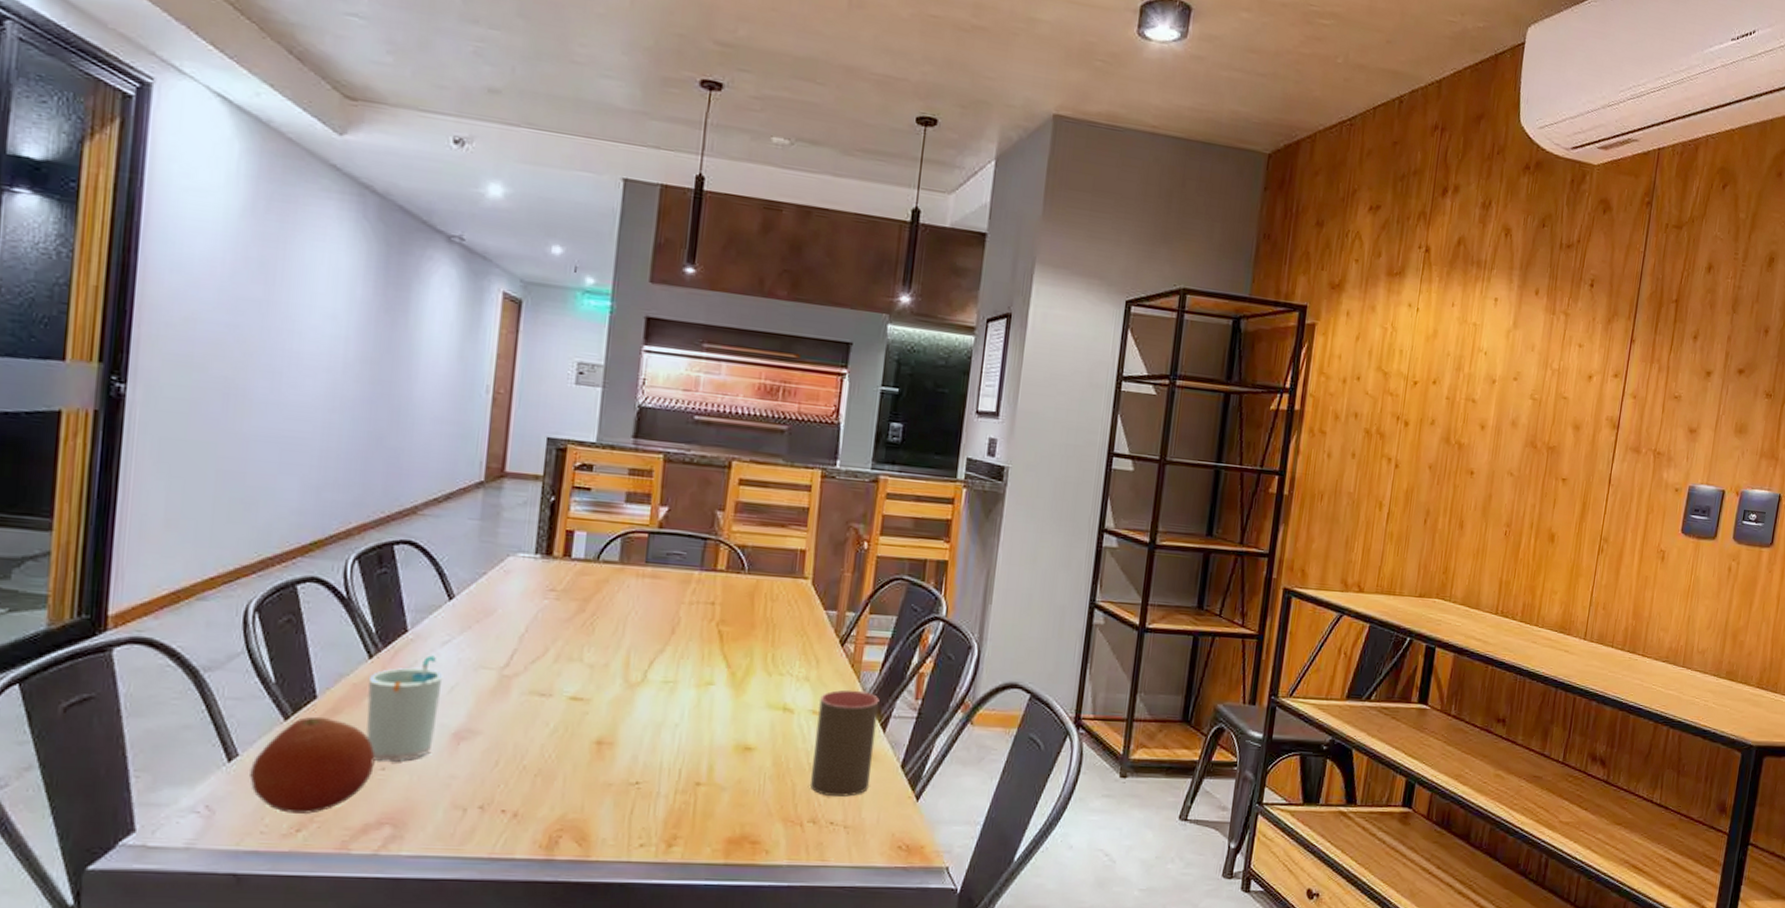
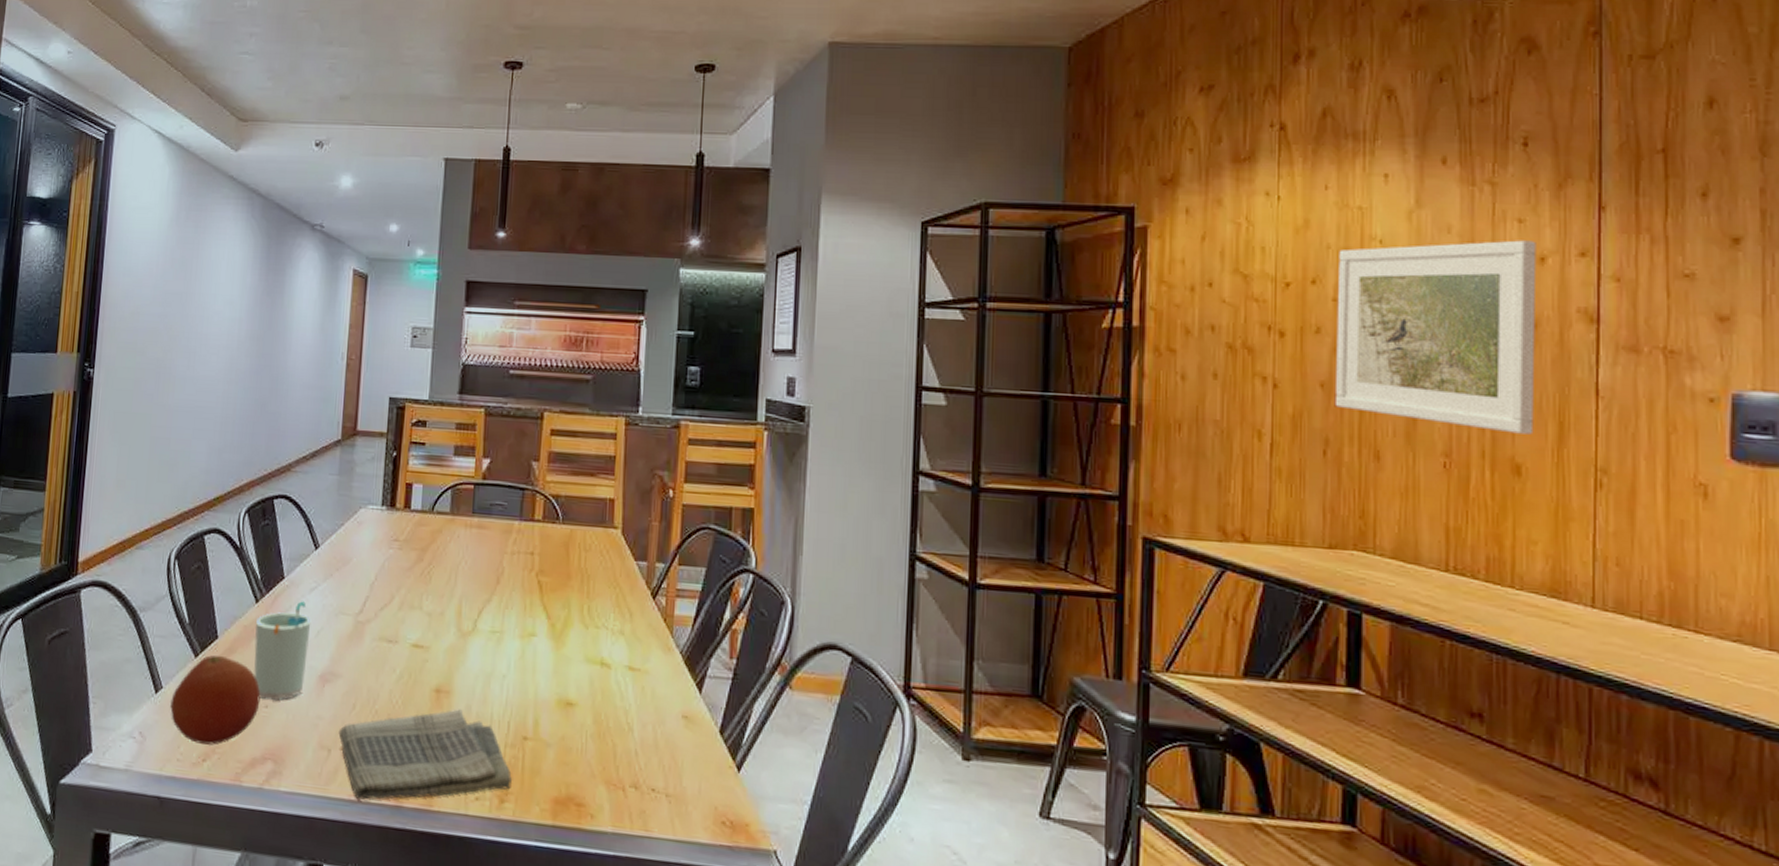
dish towel: none [476,759,682,858] -> present [338,709,512,800]
cup: present [810,689,880,797] -> none [631,645,694,762]
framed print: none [1437,357,1588,511] -> present [1334,240,1537,435]

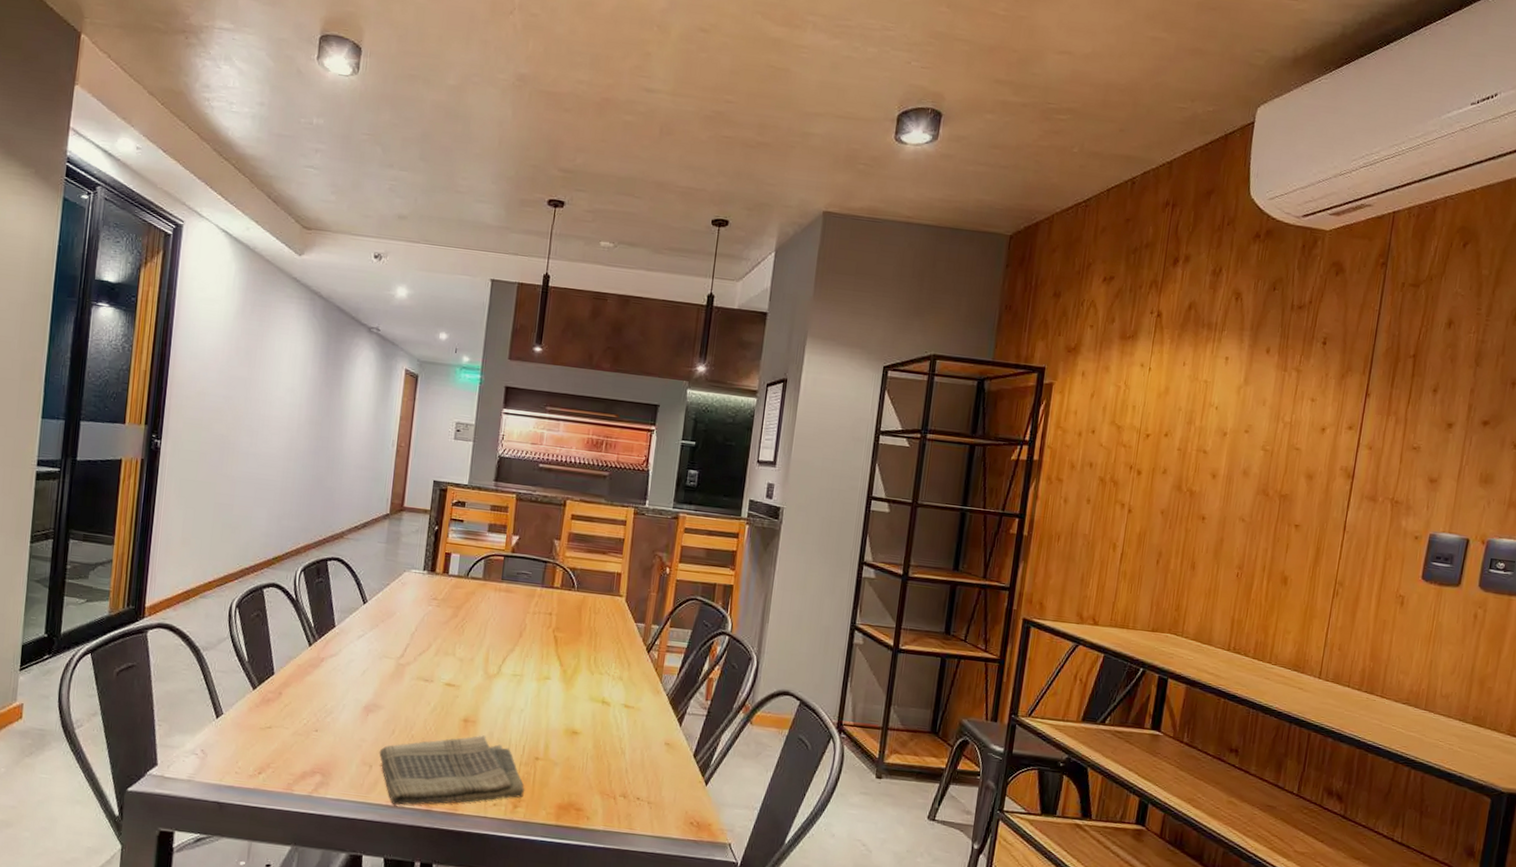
fruit: present [170,655,261,745] -> none [230,688,312,761]
cup: present [254,601,311,700] -> none [306,646,358,726]
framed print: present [1334,240,1537,435] -> none [1169,412,1321,556]

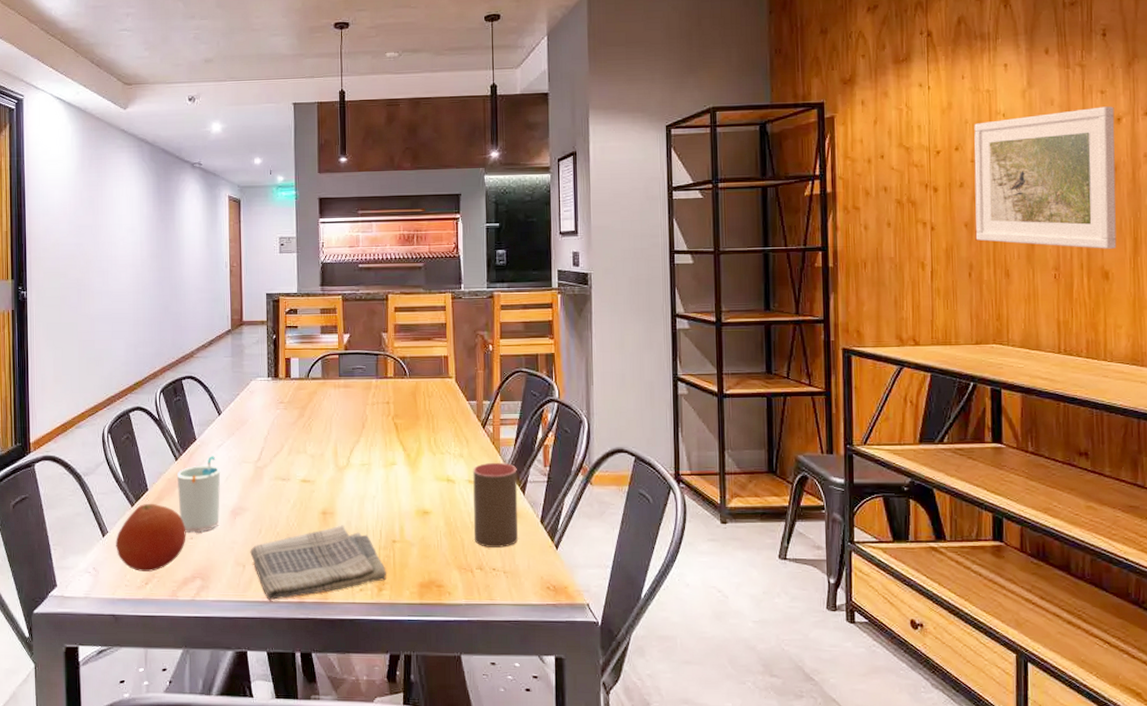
fruit: none [230,688,312,761] -> present [116,503,186,572]
cup: none [306,646,358,726] -> present [177,456,221,533]
cup: none [622,689,677,778] -> present [472,462,518,548]
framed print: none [1169,412,1321,556] -> present [974,106,1117,249]

